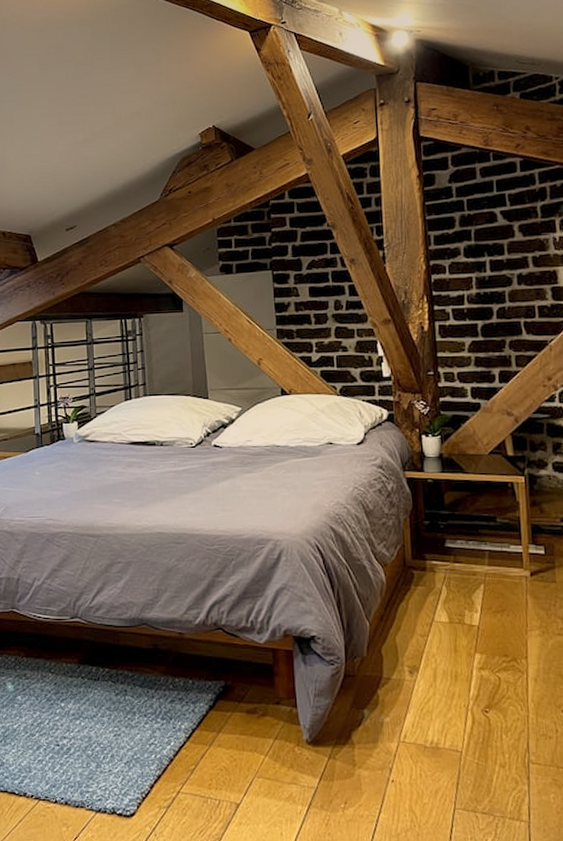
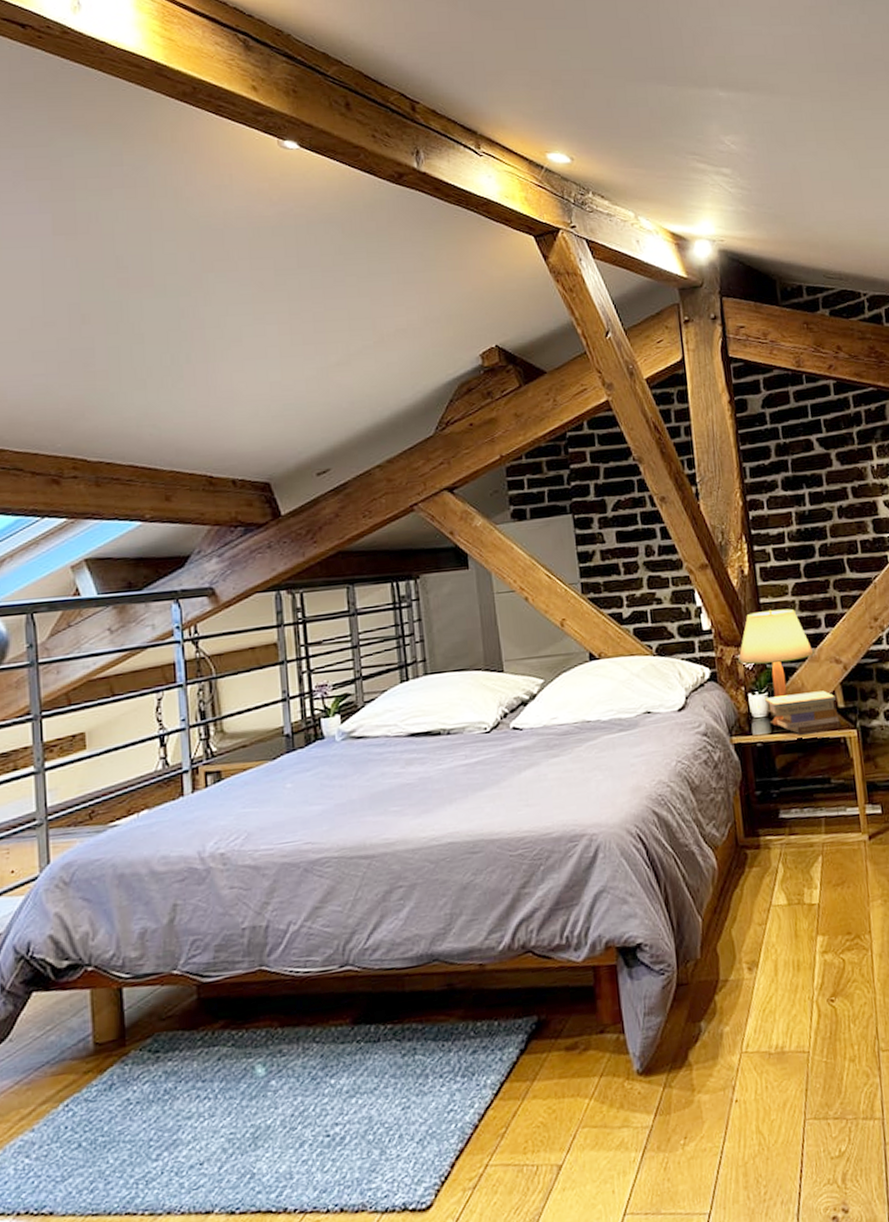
table lamp: none [415,360,487,466] -> present [738,606,814,726]
books: none [437,439,510,476] -> present [765,690,842,735]

